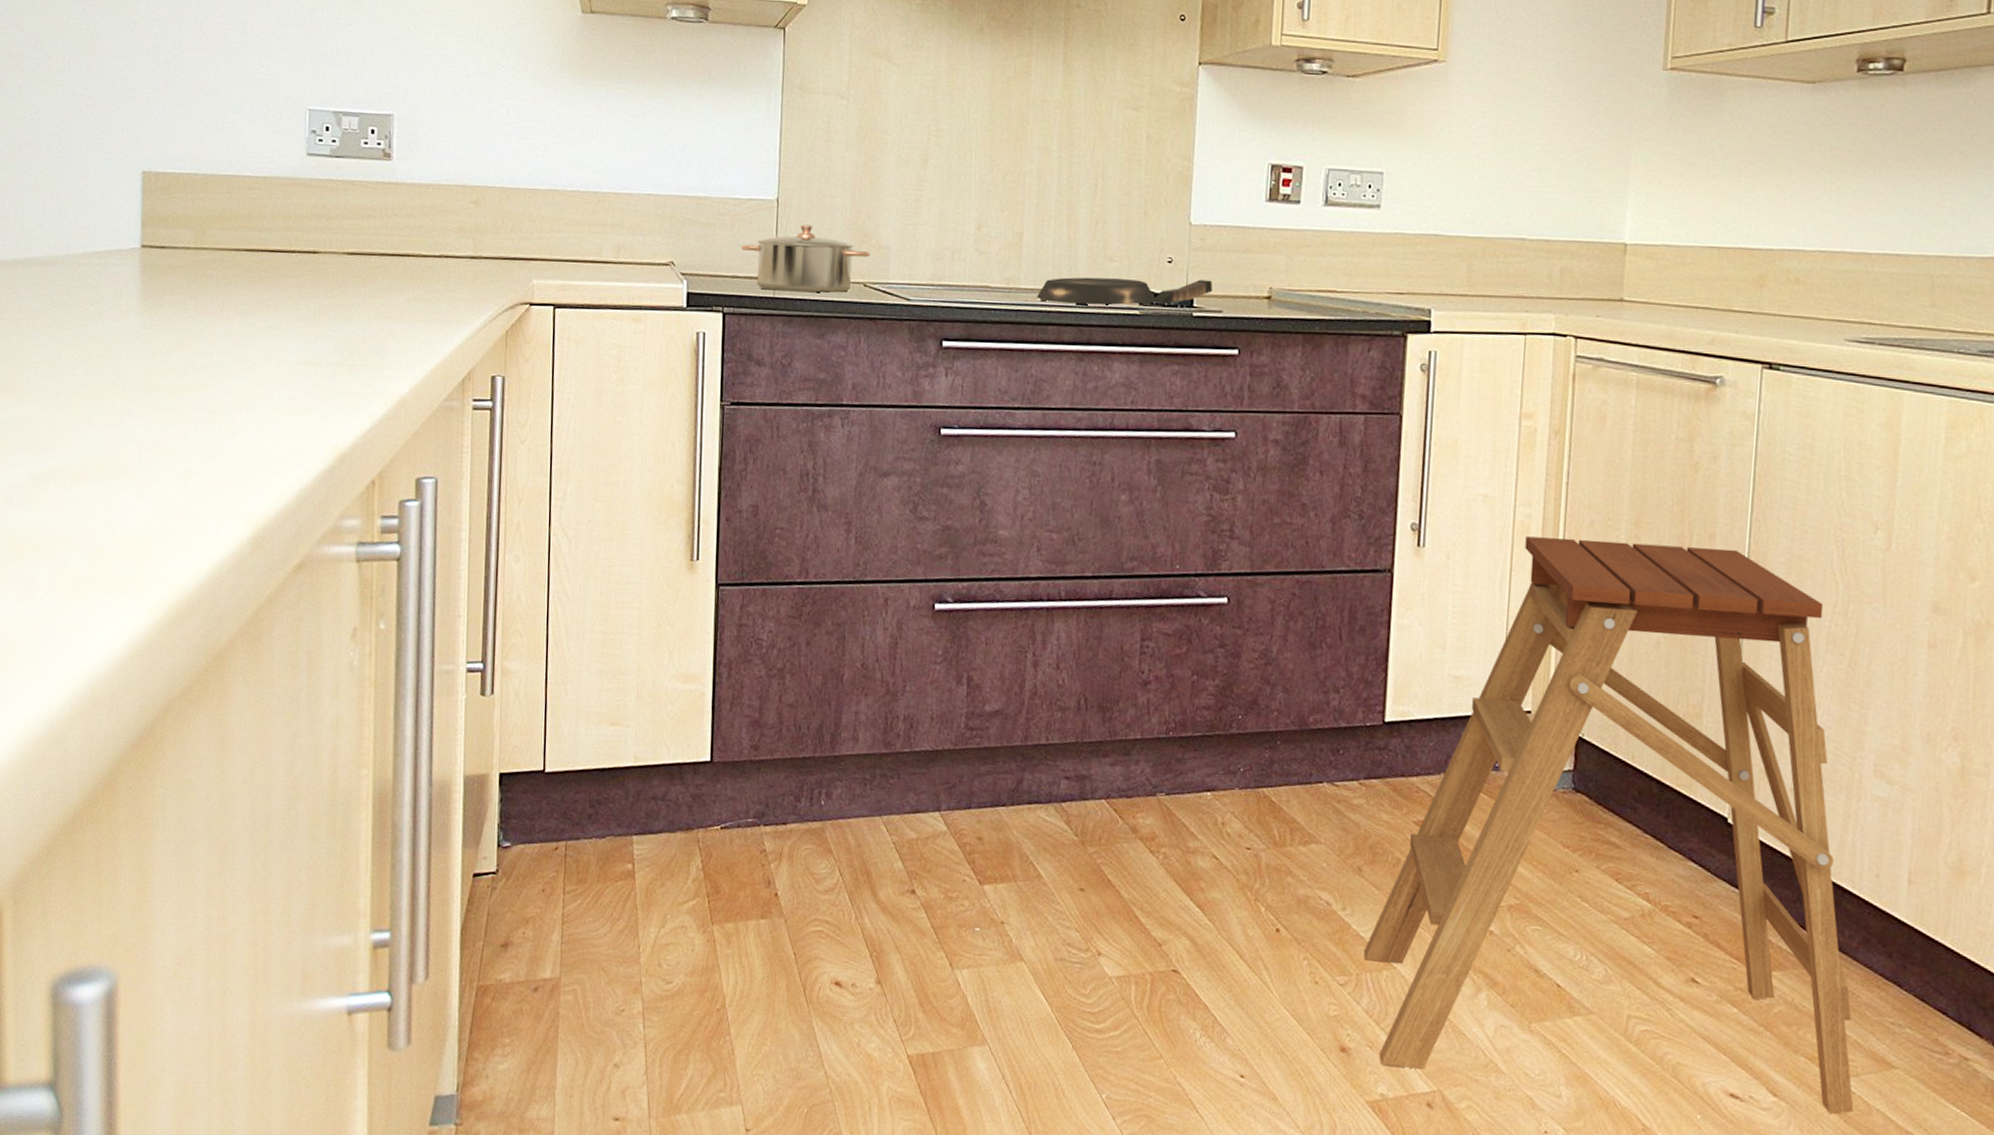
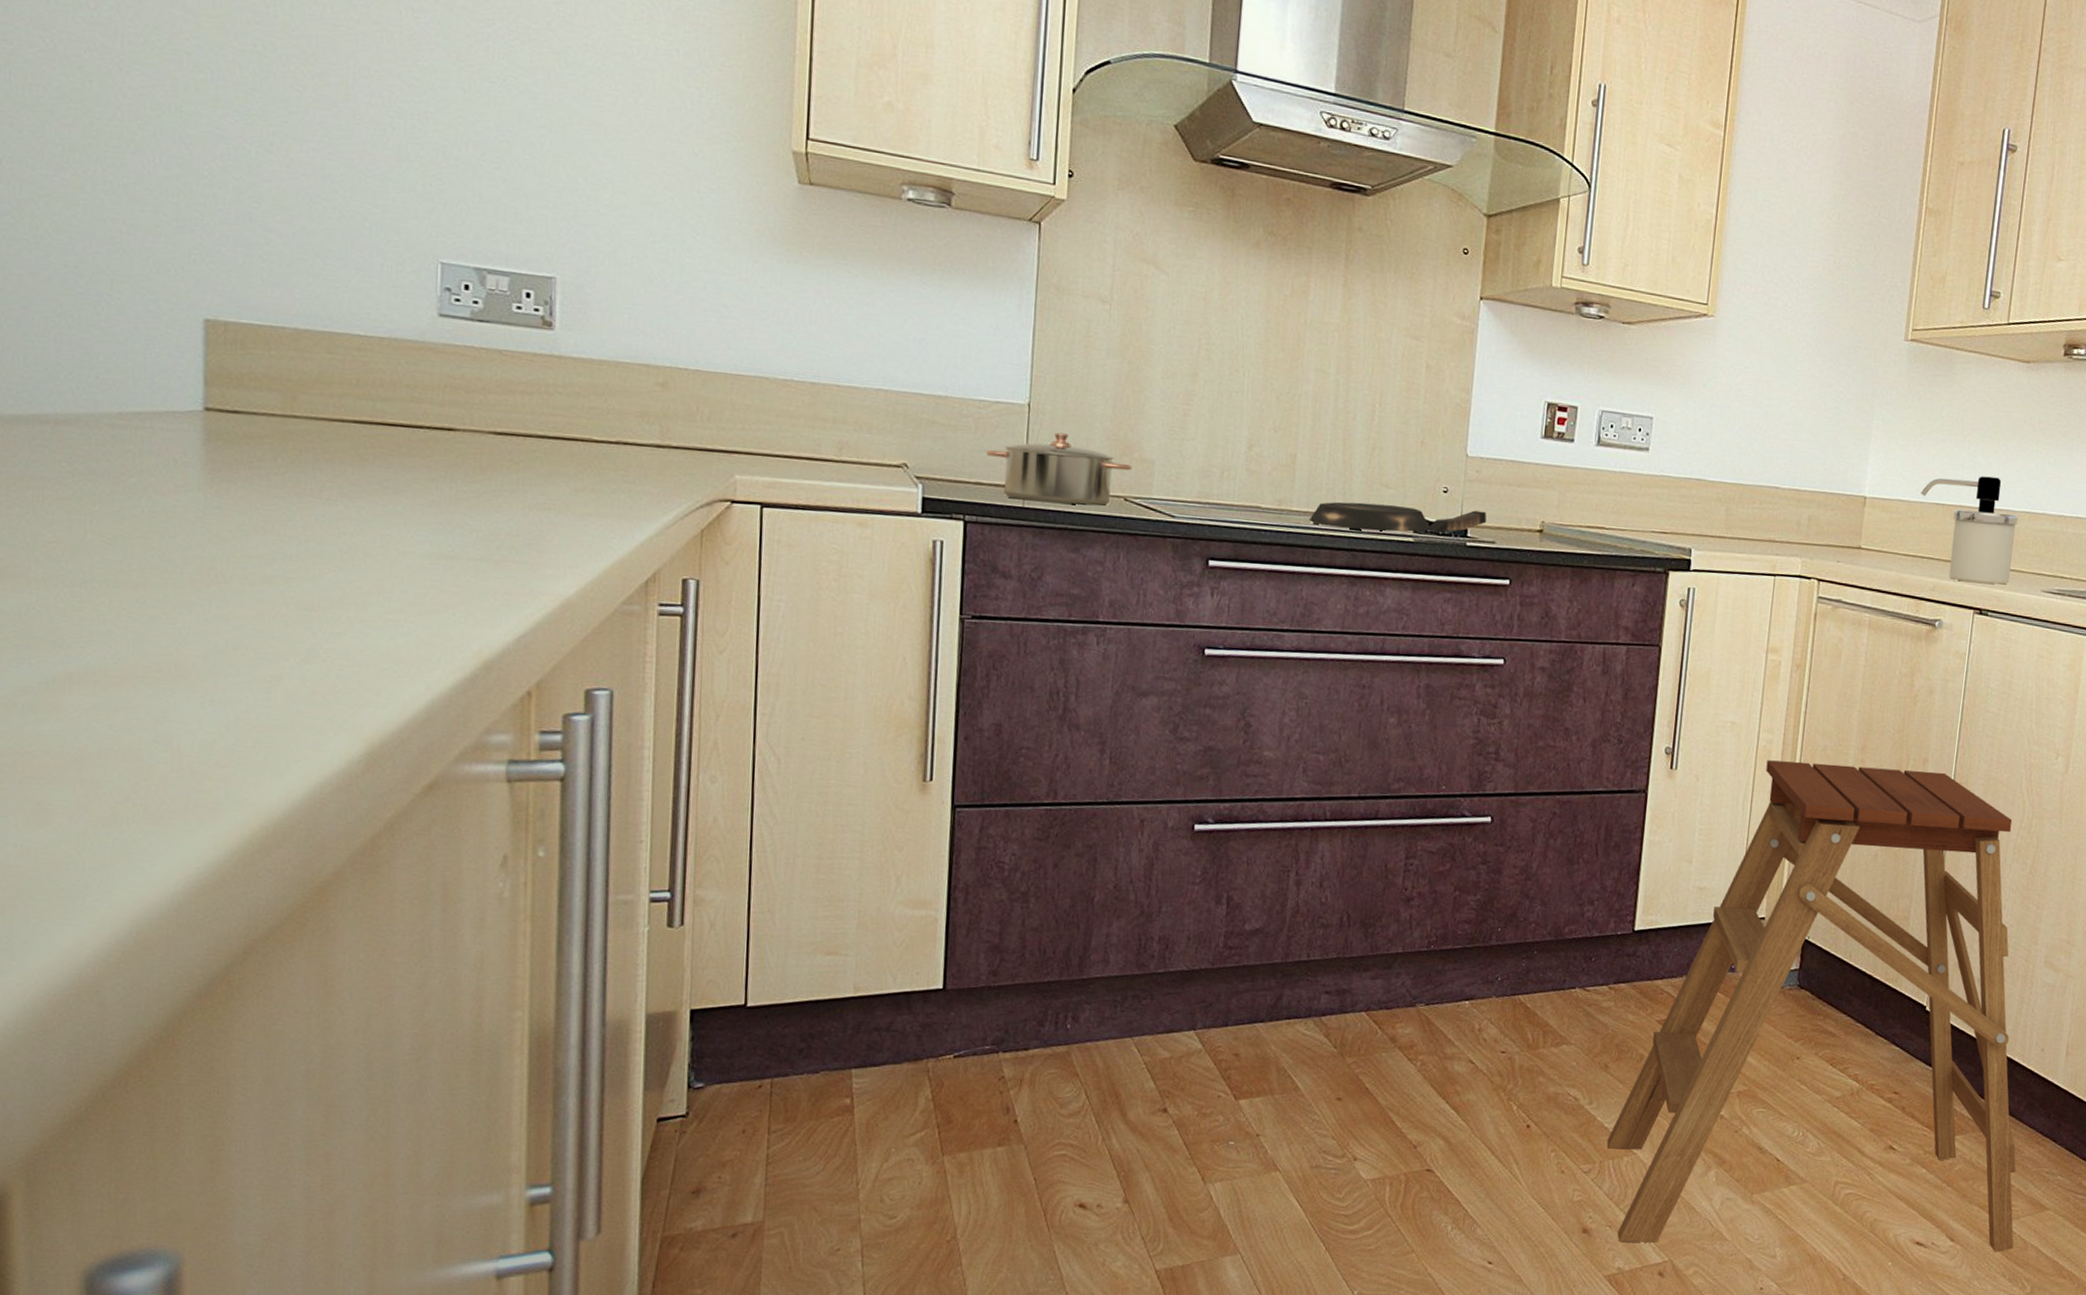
soap dispenser: none [1691,213,1812,335] -> present [1921,476,2019,585]

